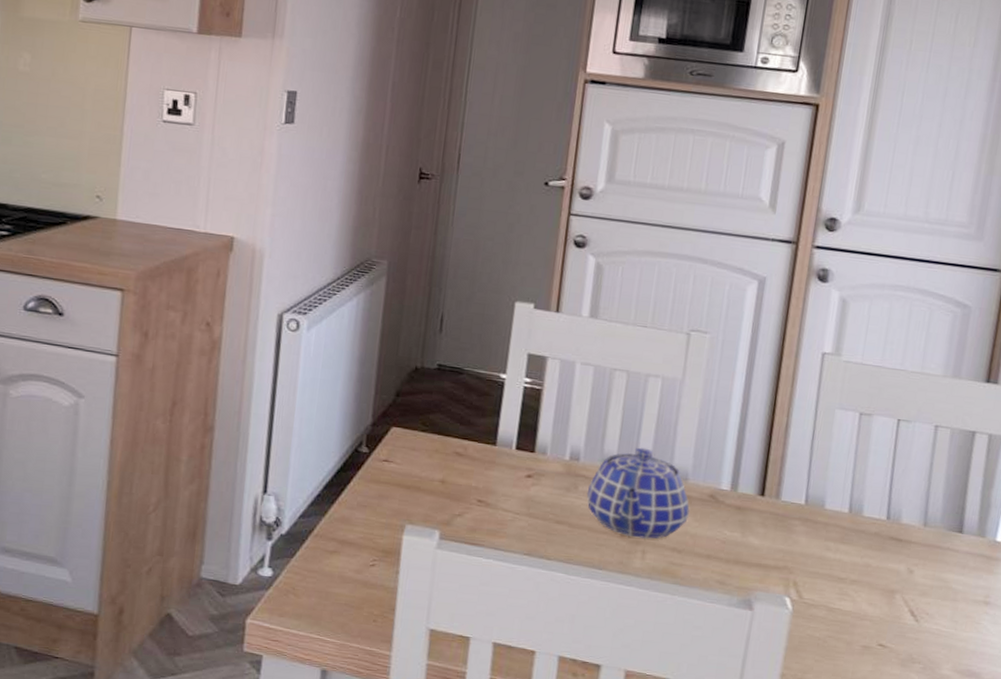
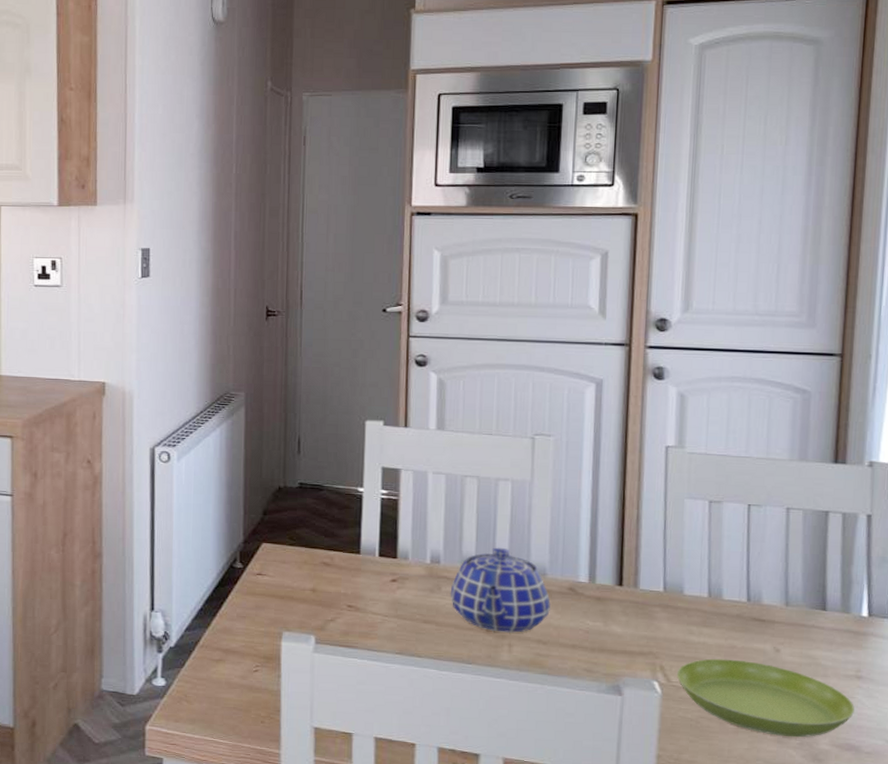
saucer: none [809,576,980,662] -> present [676,658,854,738]

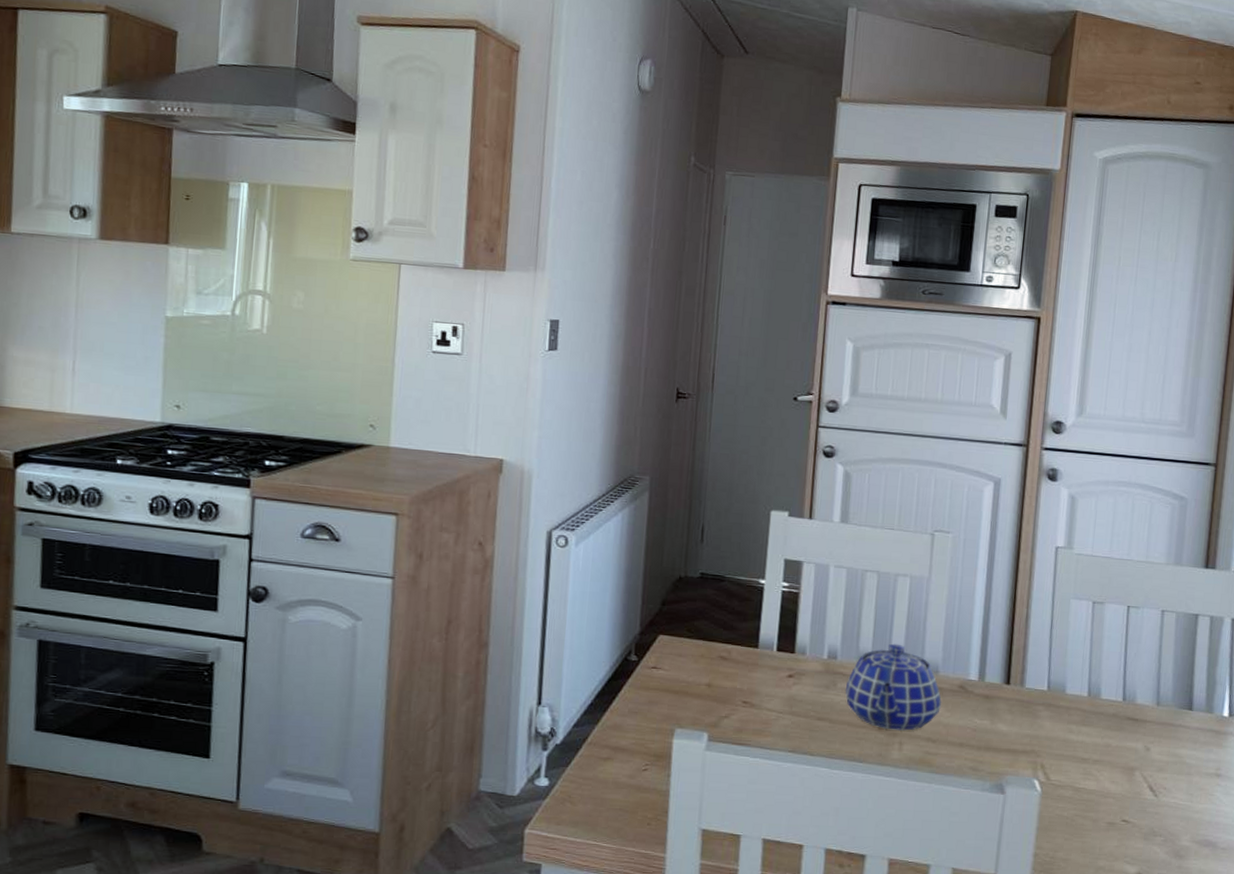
saucer: present [676,658,854,738] -> none [1055,757,1213,835]

